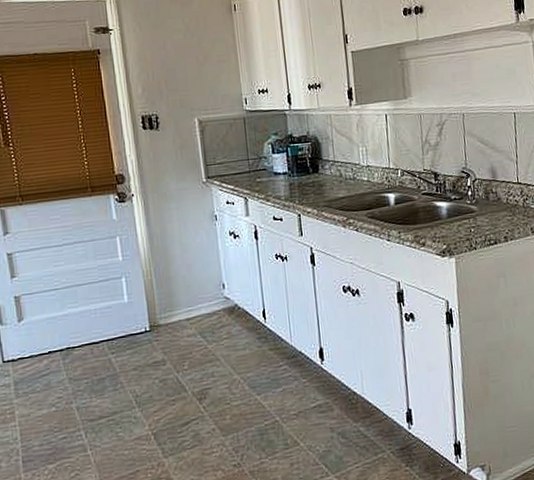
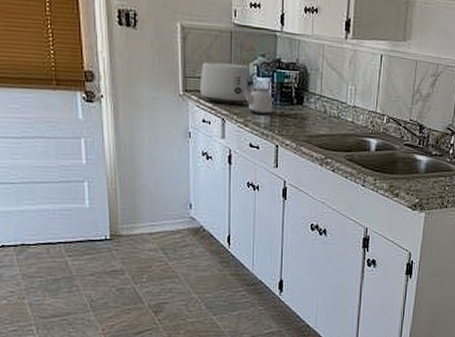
toaster: none [220,145,270,184] -> present [199,62,254,106]
kettle: none [259,148,292,189] -> present [241,71,274,115]

